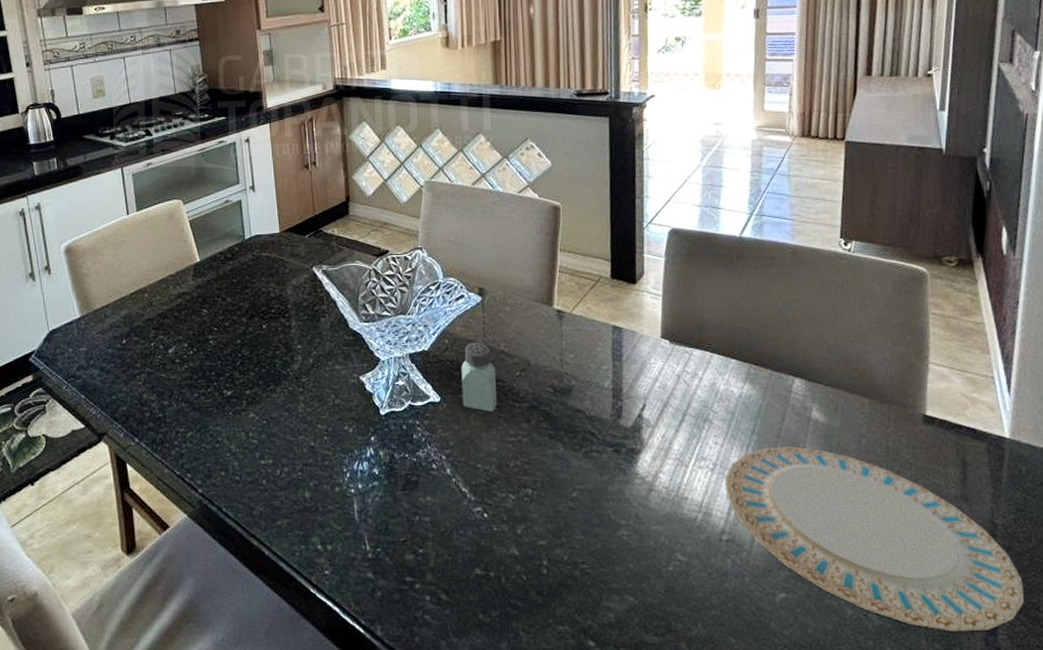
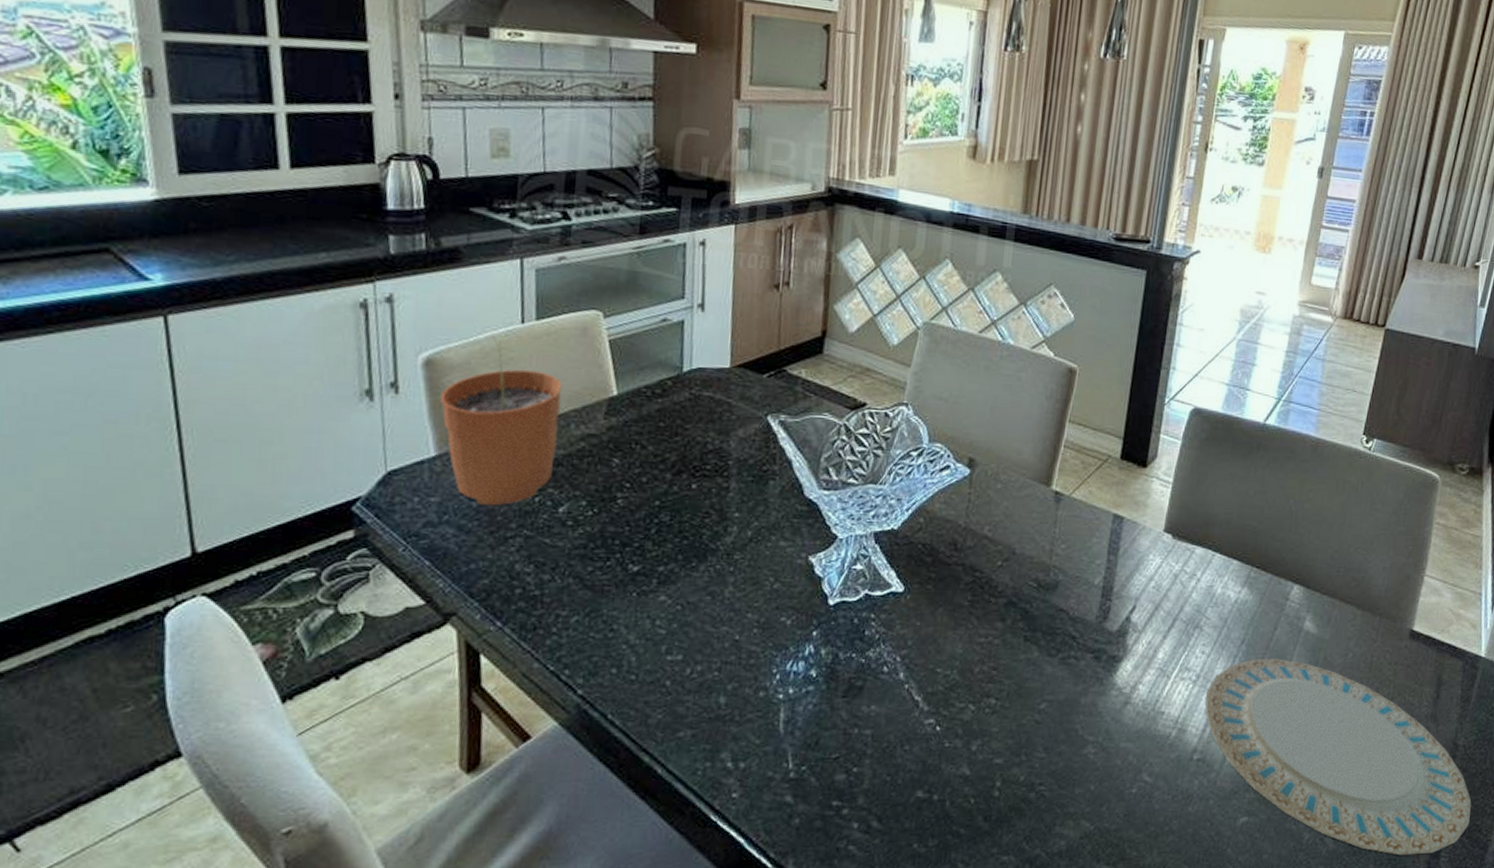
plant pot: none [78,224,162,352] -> present [440,334,563,506]
saltshaker: present [461,342,497,412] -> none [930,523,975,607]

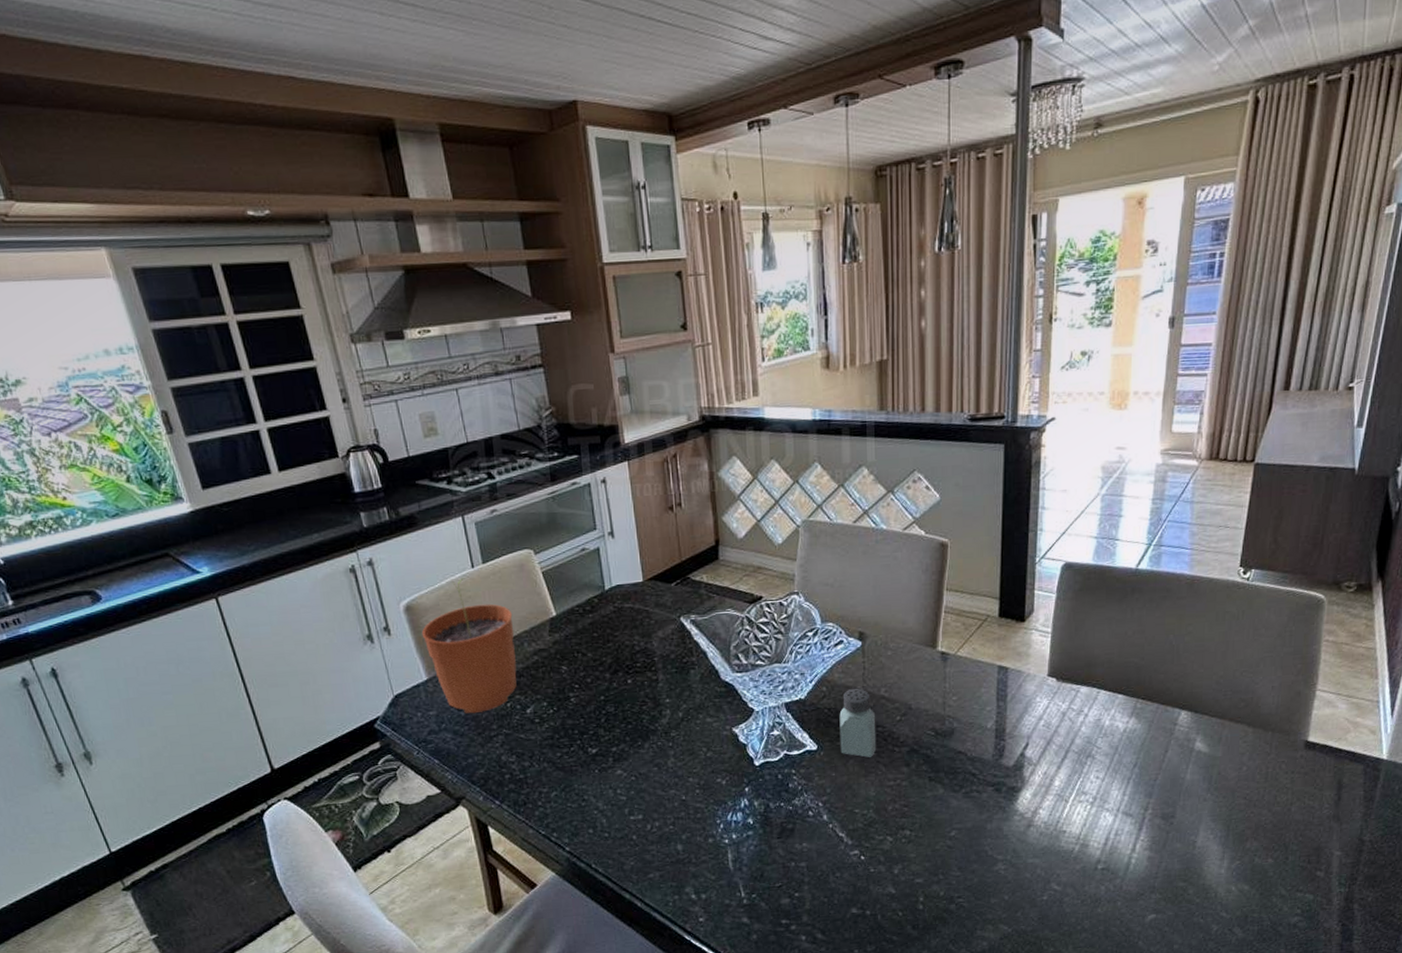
saltshaker: none [930,523,975,607] -> present [839,688,877,757]
plate: present [1205,659,1472,856] -> none [1104,777,1382,940]

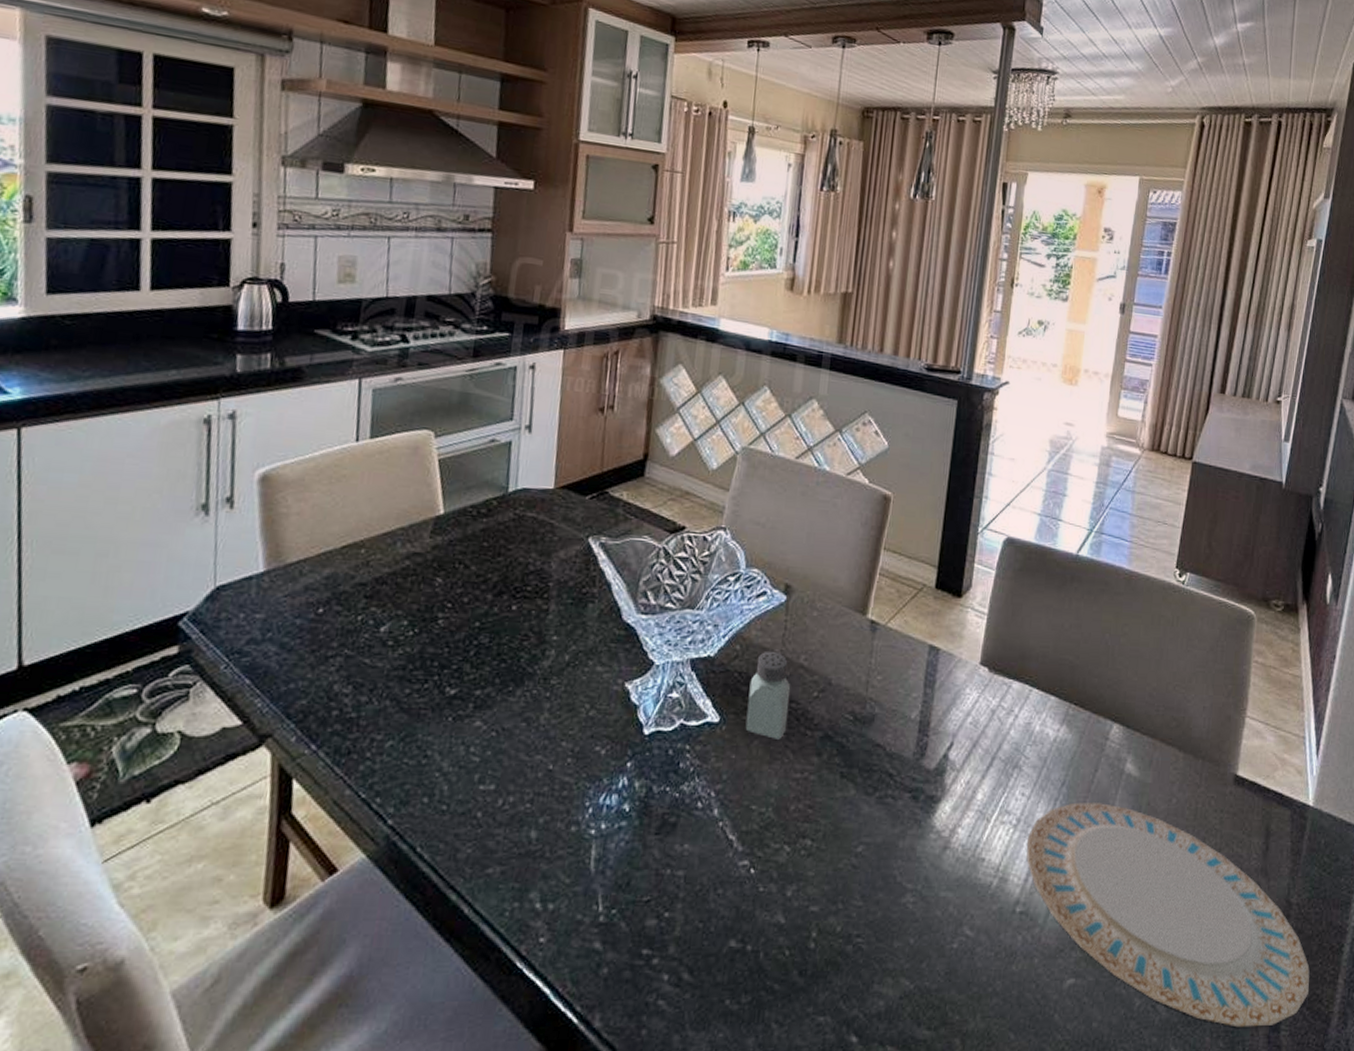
plant pot: present [421,578,517,714] -> none [272,452,392,624]
plate: none [1104,777,1382,940] -> present [1026,802,1310,1028]

